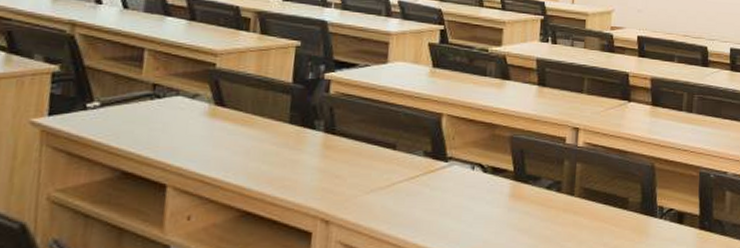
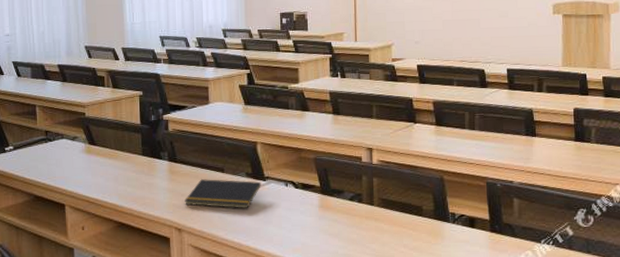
notepad: none [338,157,442,197] -> present [185,179,261,209]

